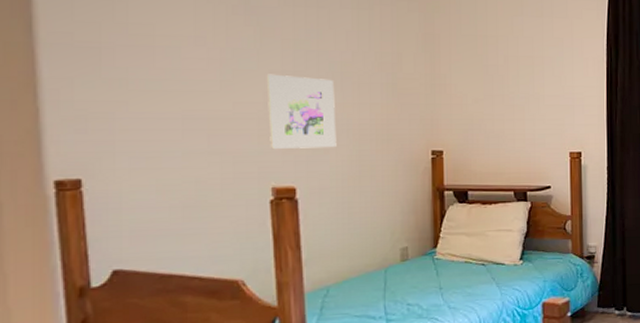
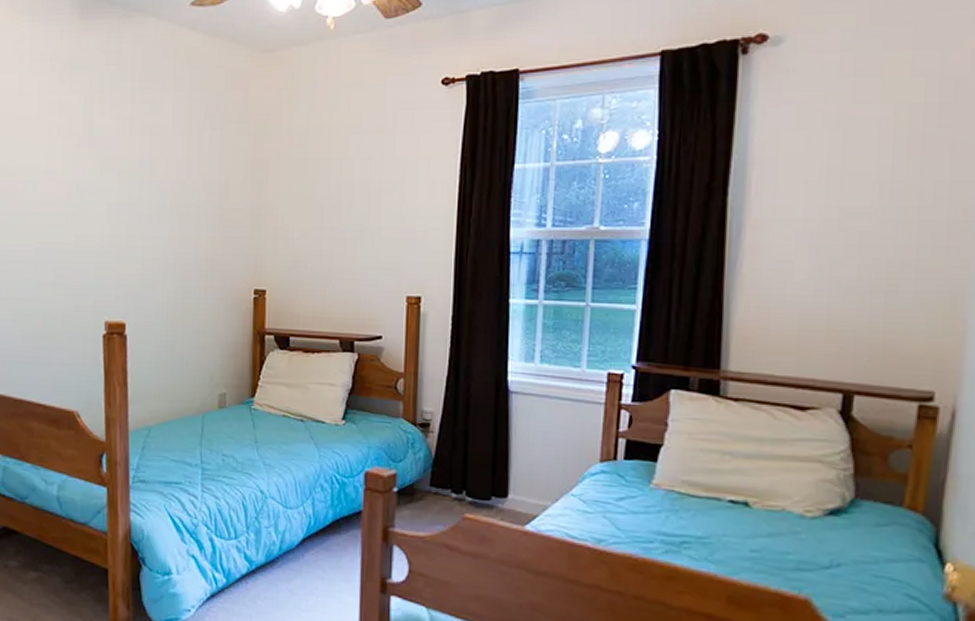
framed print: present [266,74,337,149] -> none [104,206,164,284]

